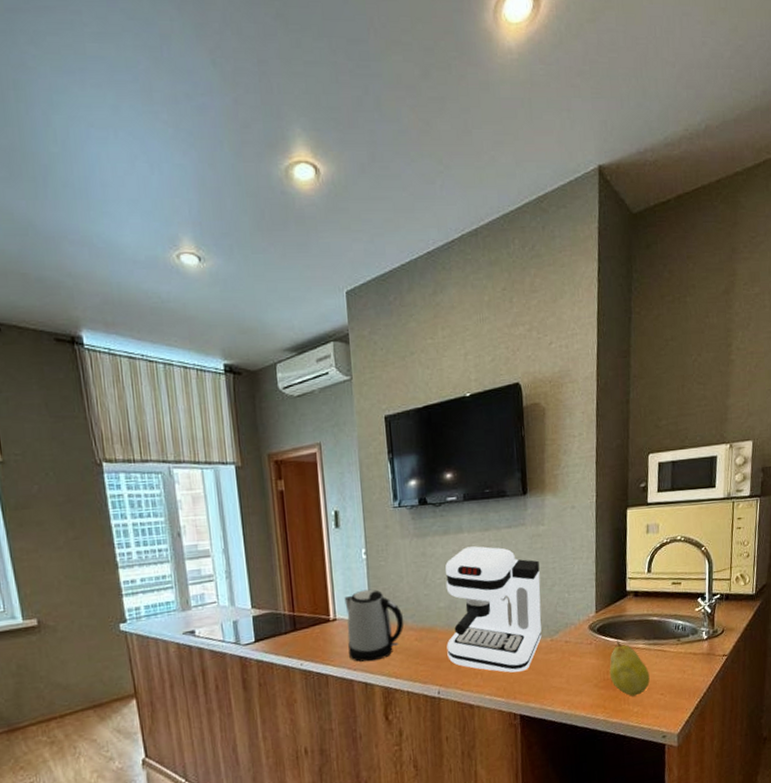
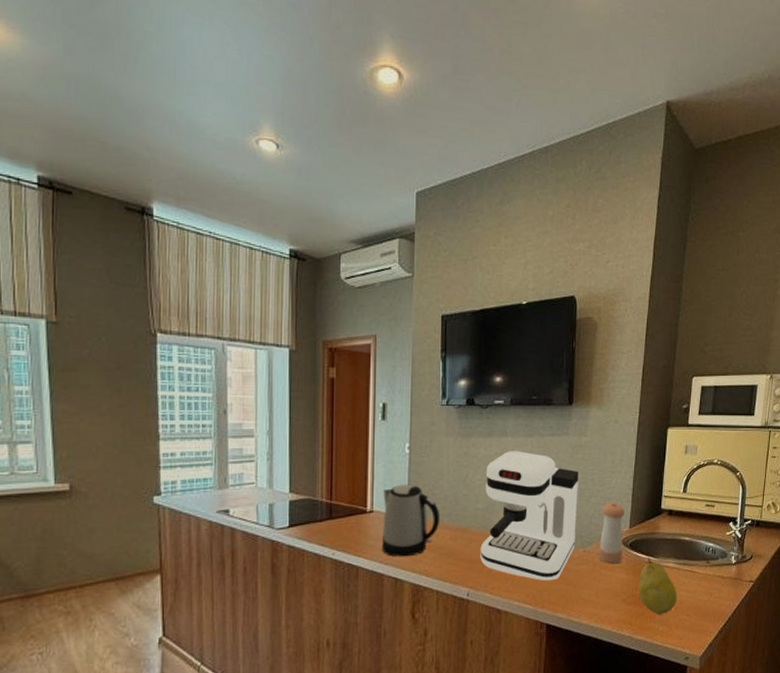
pepper shaker: none [566,588,591,650] -> present [599,502,625,564]

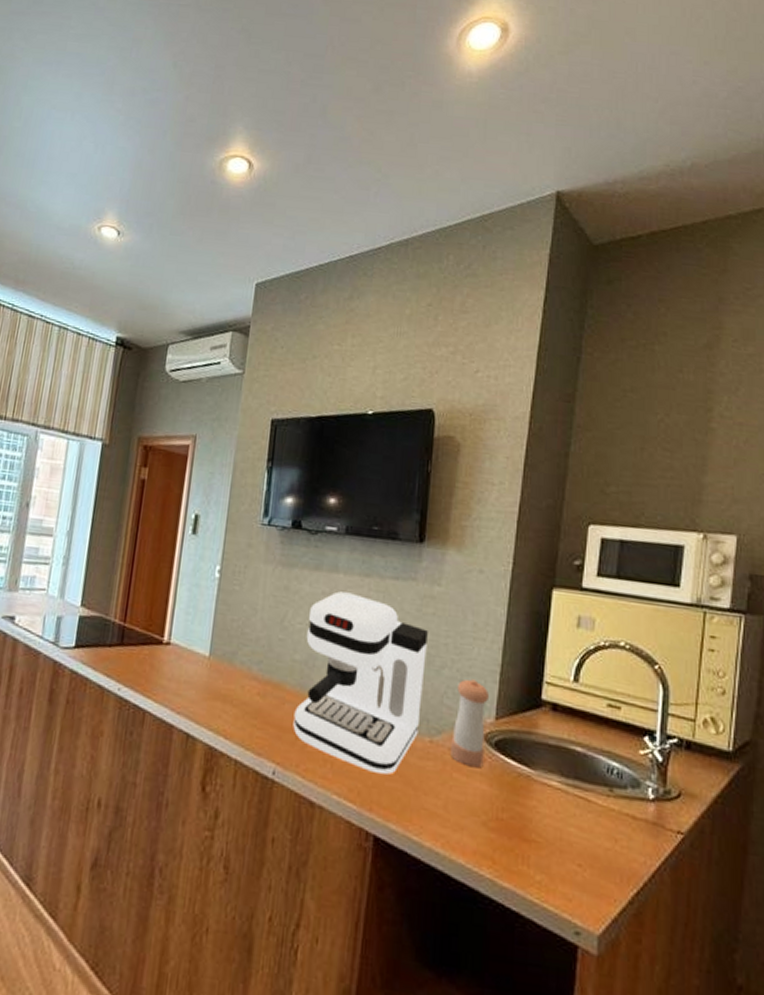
kettle: present [382,484,440,557] -> none [175,615,249,709]
fruit: present [638,557,677,615] -> none [505,767,563,856]

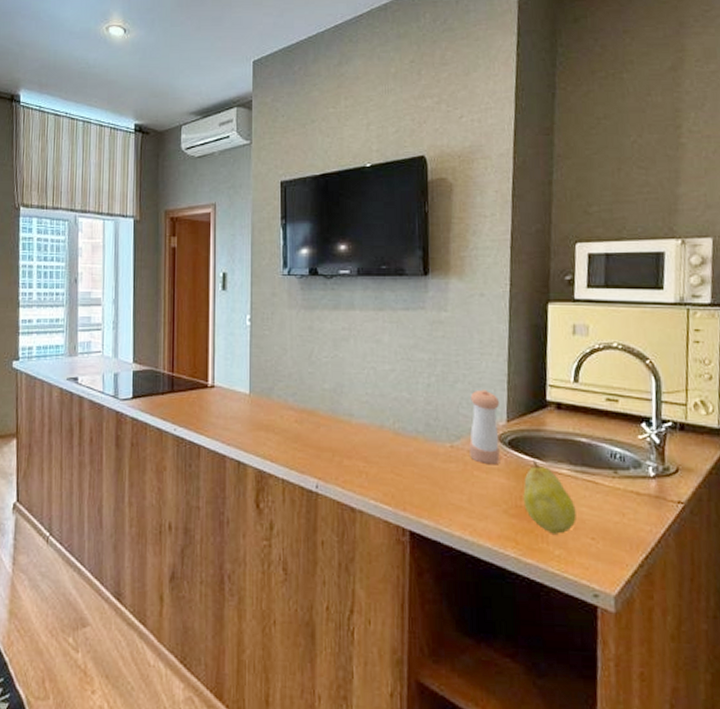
coffee maker: present [293,591,428,775] -> none [329,326,441,478]
fruit: none [505,767,563,856] -> present [523,460,576,534]

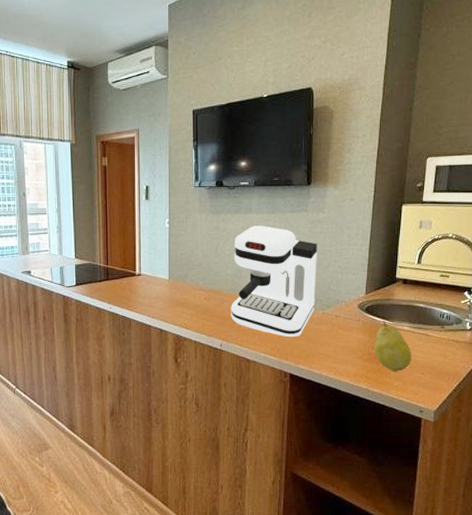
coffee maker: none [329,326,441,478] -> present [231,225,317,337]
pepper shaker: present [469,389,500,465] -> none [337,271,361,325]

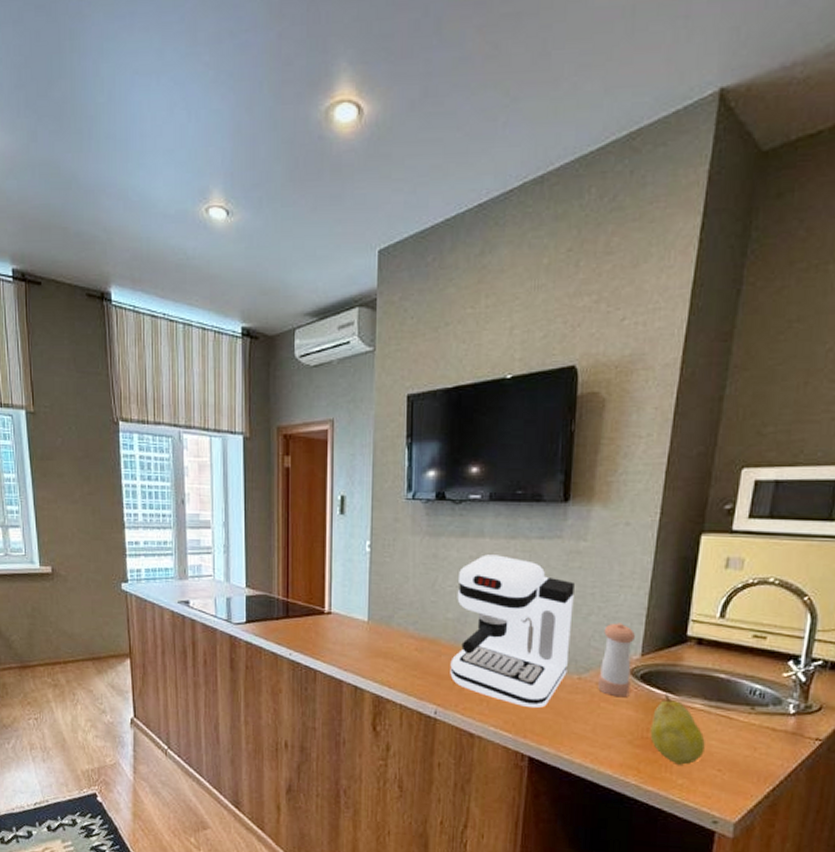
pepper shaker: none [337,271,361,325] -> present [598,623,636,698]

